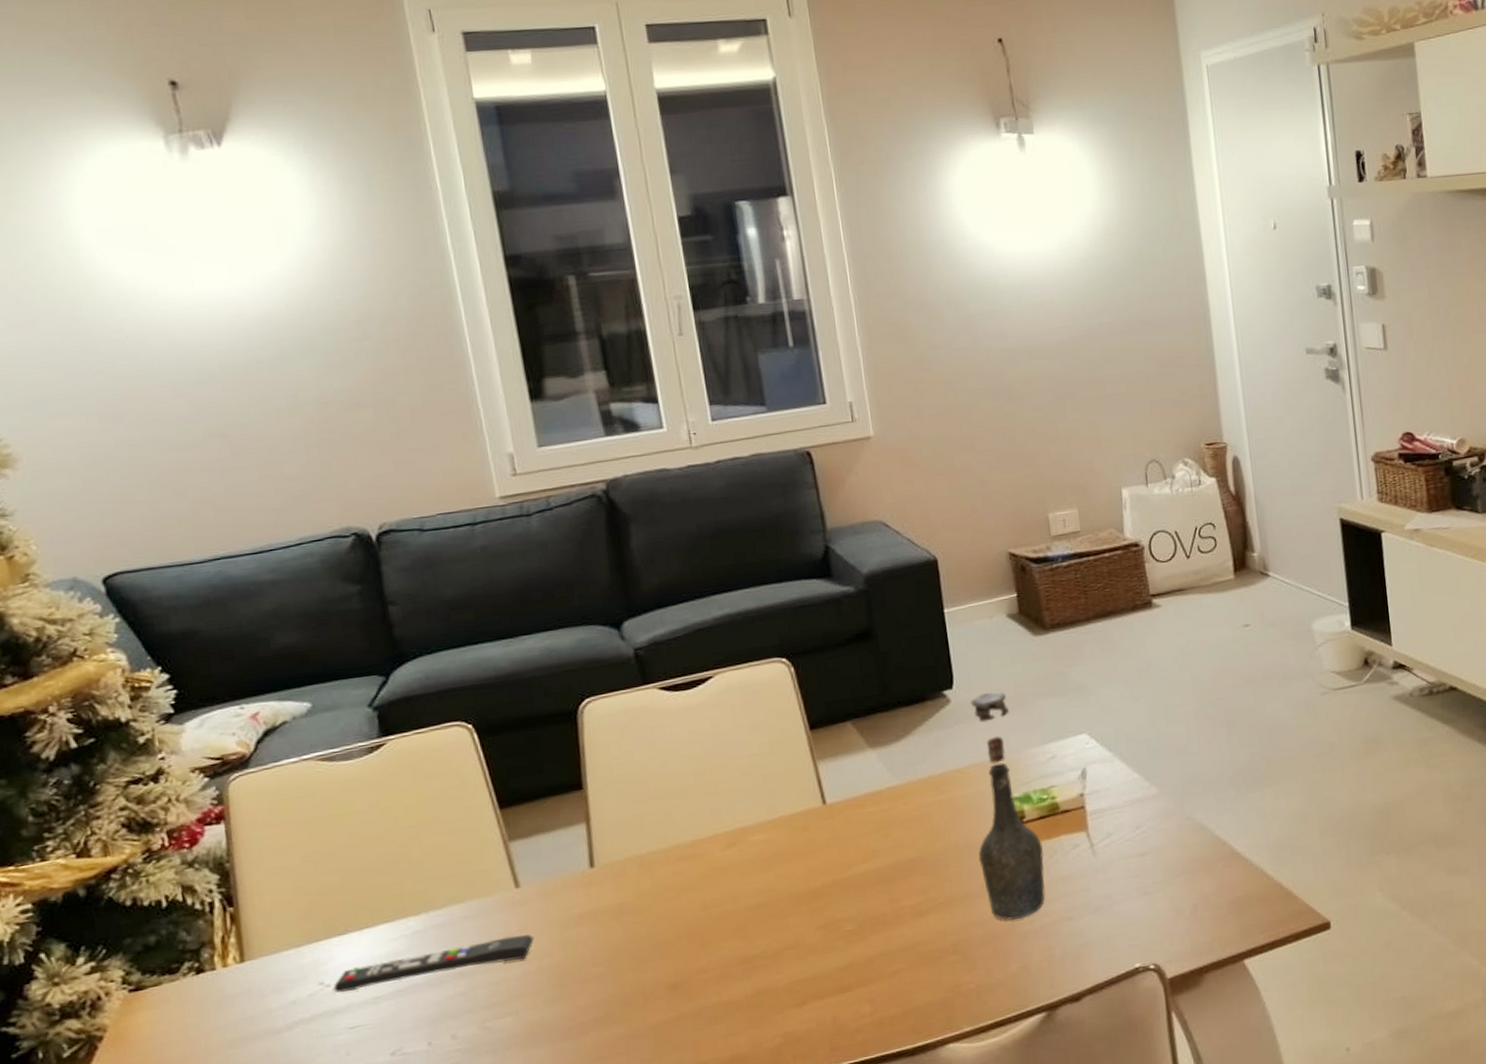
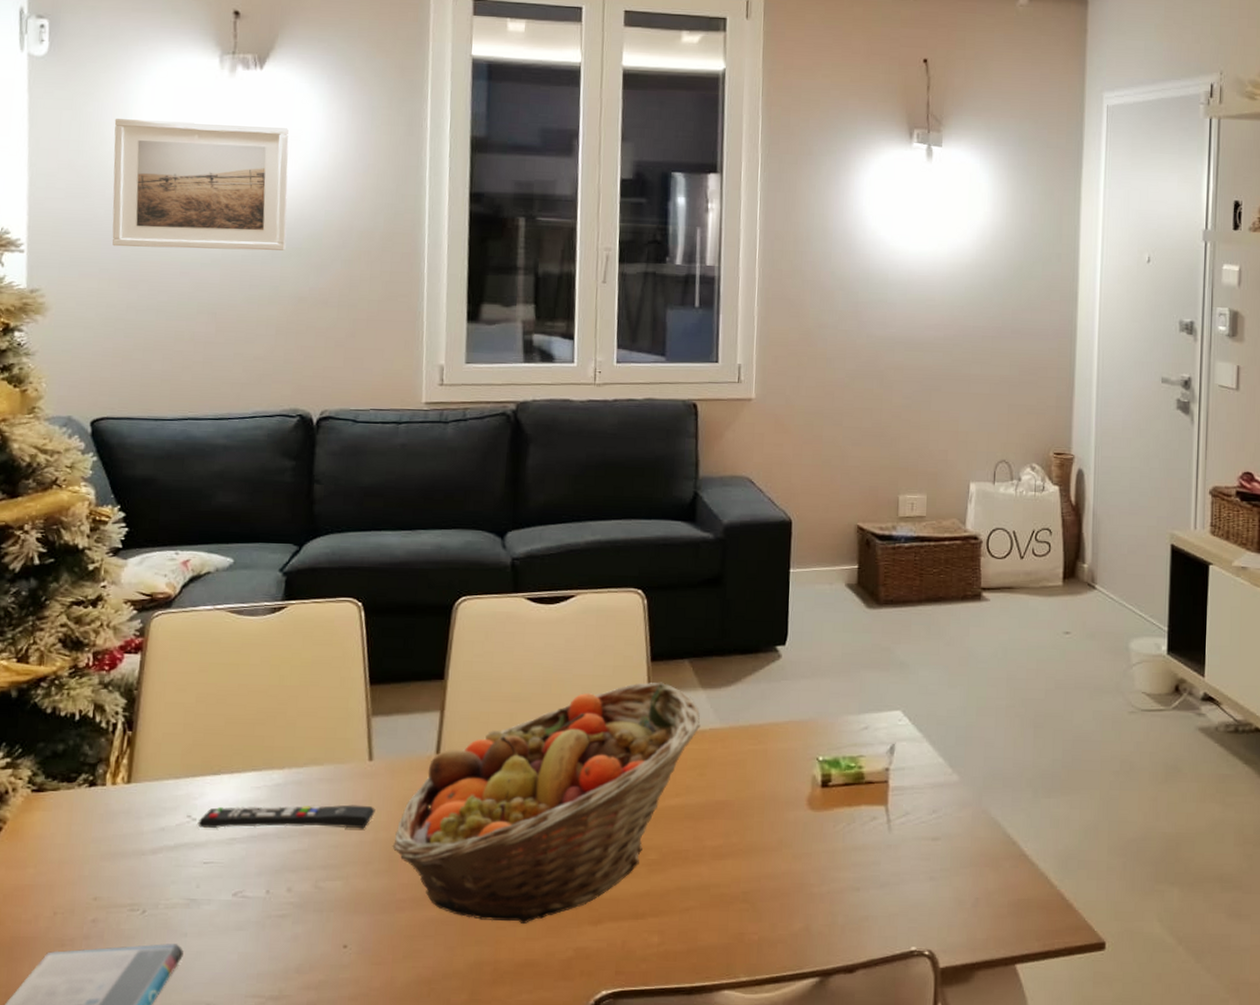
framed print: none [48,210,296,377] -> present [112,119,289,251]
fruit basket: none [560,749,876,1027] -> present [392,682,701,924]
bottle: present [970,692,1046,920] -> none [781,654,843,881]

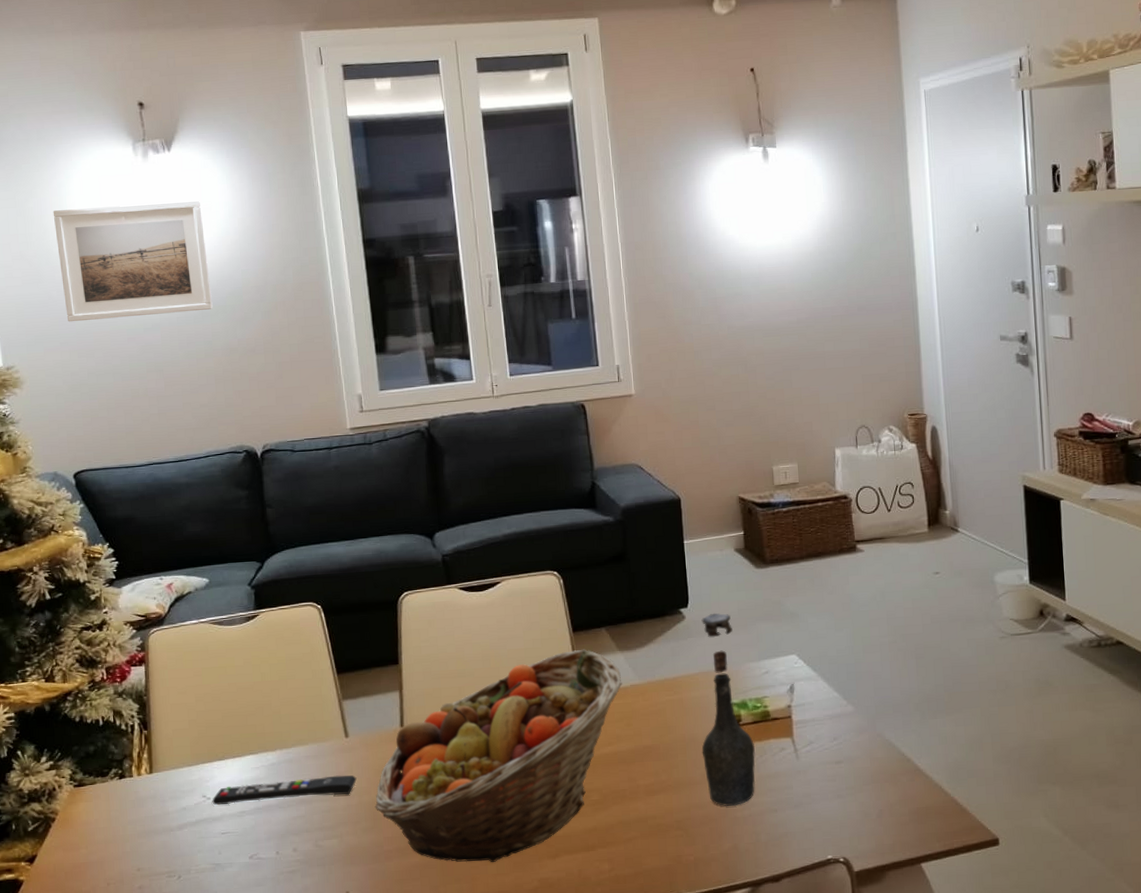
bottle: none [781,654,843,881] -> present [701,613,756,807]

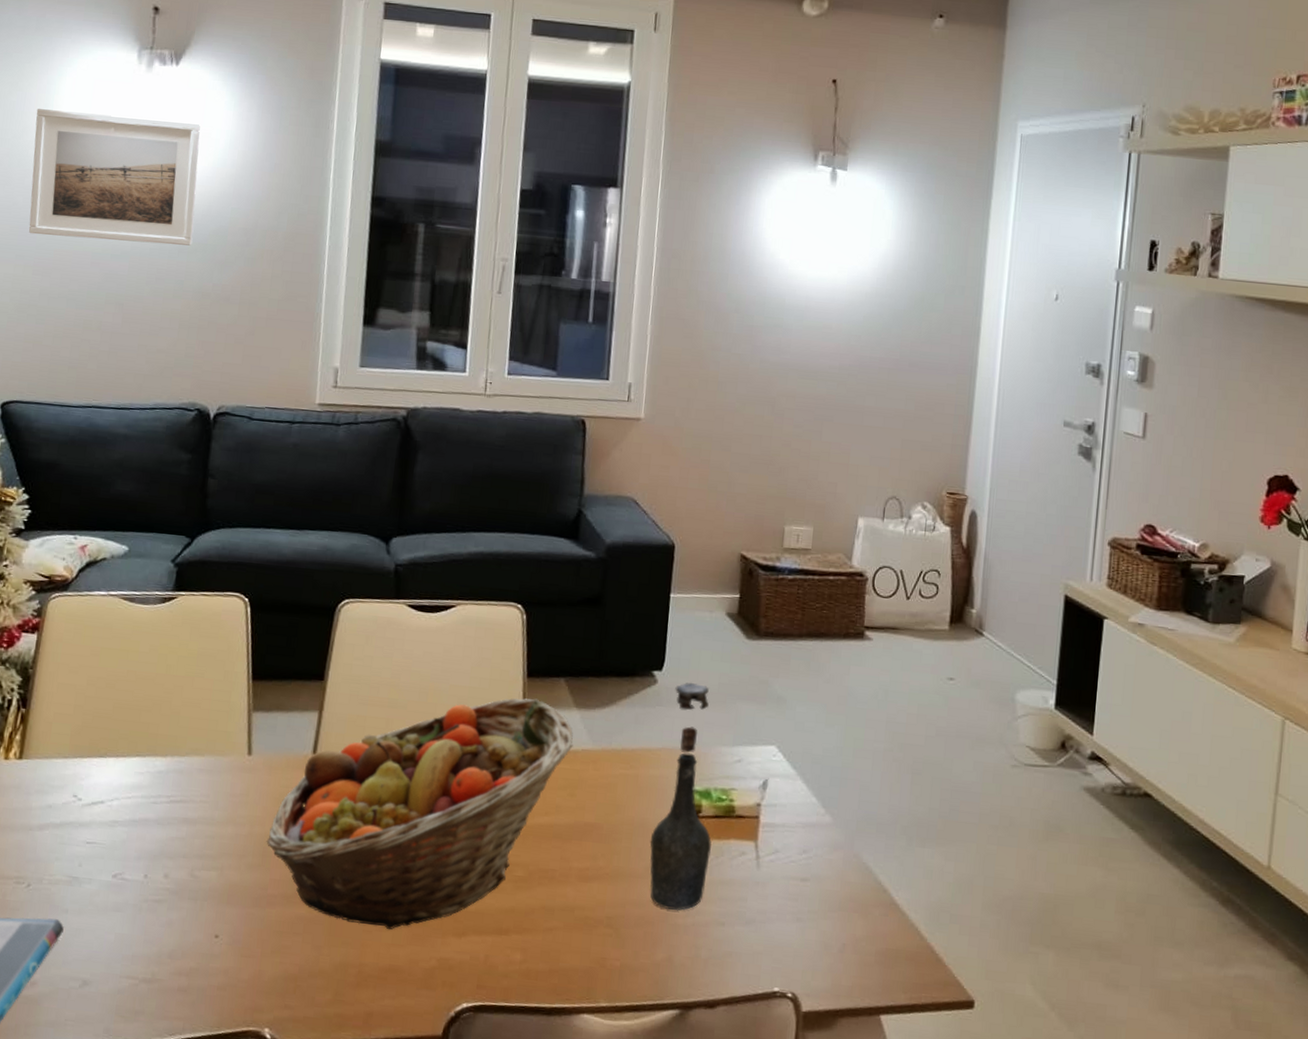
remote control: present [212,775,357,805] -> none [83,789,252,822]

